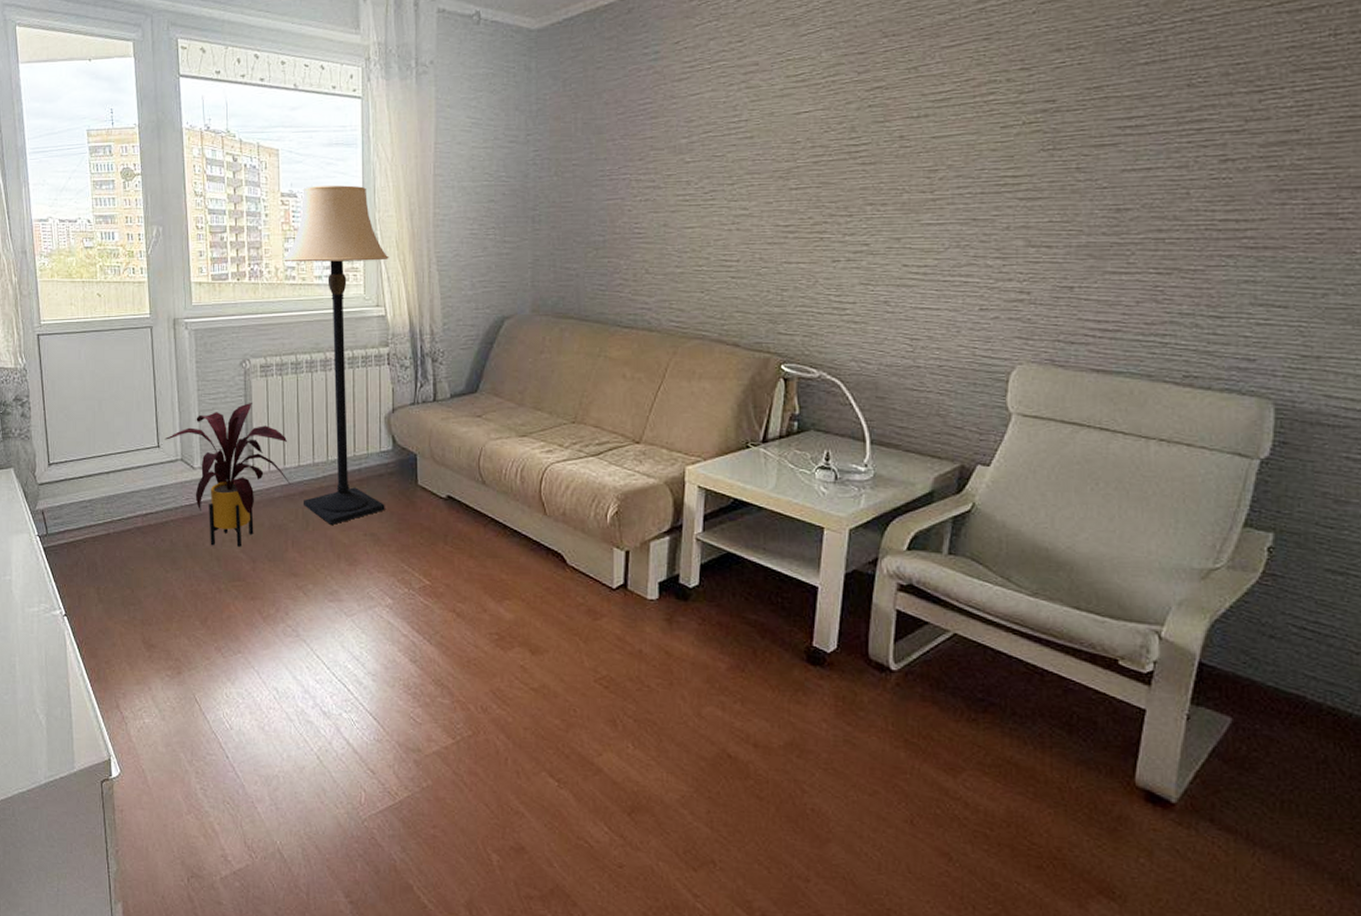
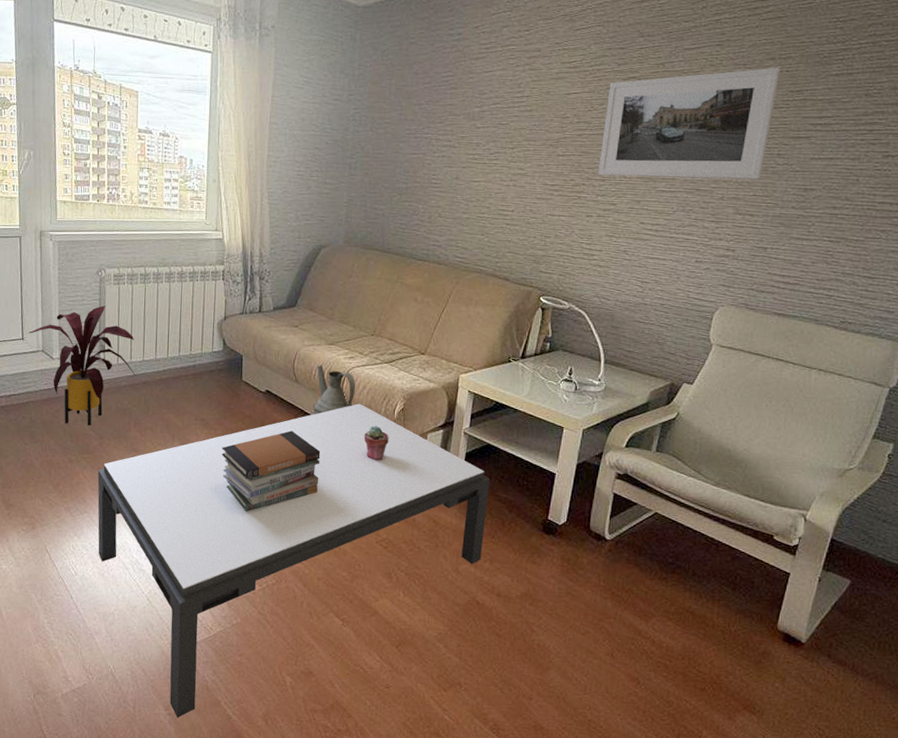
coffee table: none [252,507,734,908] -> present [97,403,491,719]
lamp: present [284,185,389,525] -> none [138,124,228,410]
book stack: none [398,544,519,647] -> present [221,430,321,512]
watering can: none [504,462,557,524] -> present [311,365,356,415]
potted succulent: none [570,535,602,578] -> present [364,426,389,461]
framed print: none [842,60,1071,210] -> present [598,67,781,179]

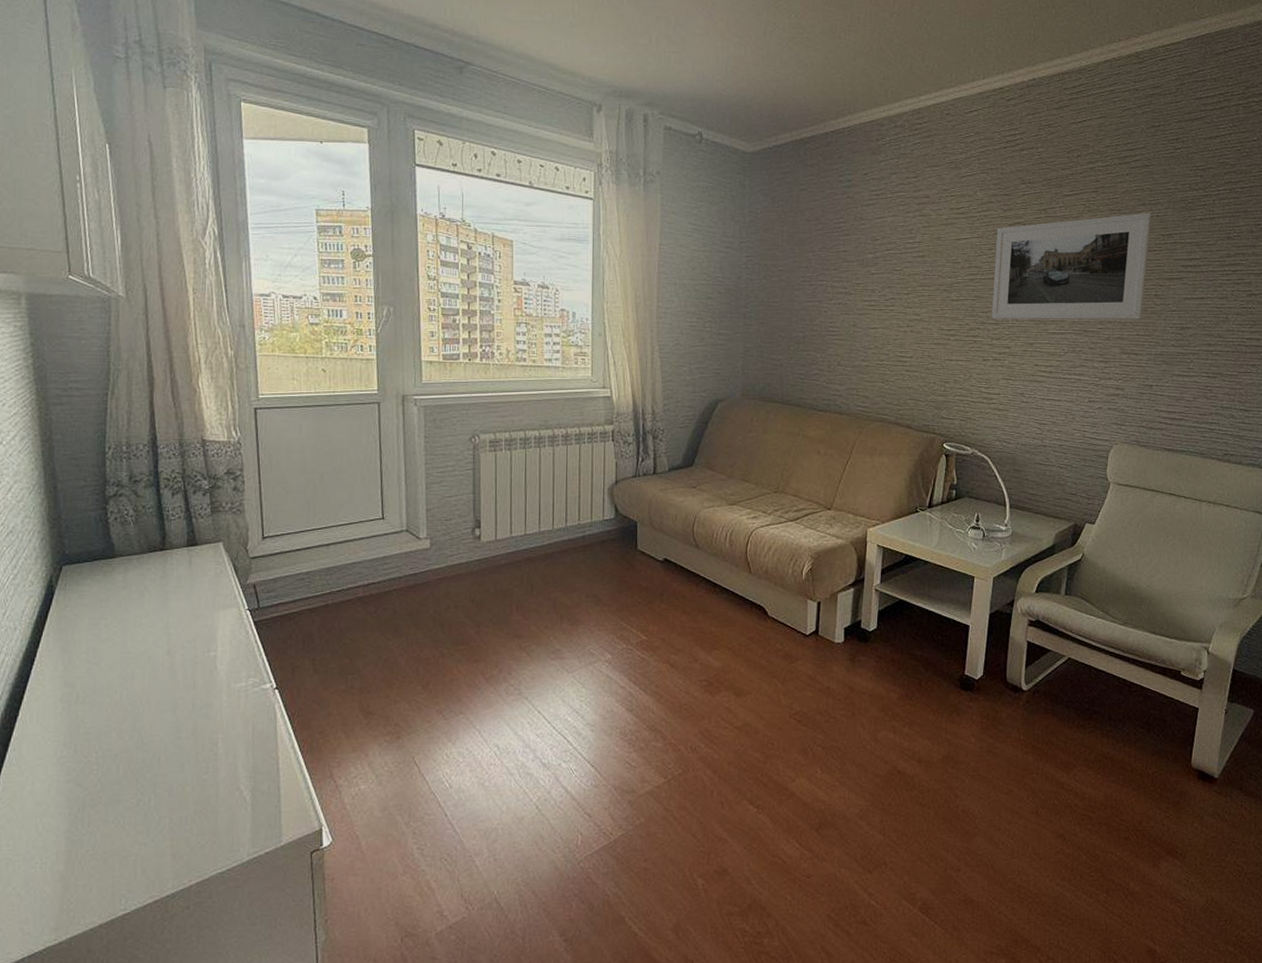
house plant: present [28,306,136,426] -> none [389,476,517,613]
coffee table: present [97,403,491,719] -> none [475,566,905,944]
book stack: present [221,430,321,512] -> none [617,601,726,696]
watering can: present [311,365,356,415] -> none [714,527,761,582]
potted succulent: present [364,426,389,461] -> none [771,589,798,626]

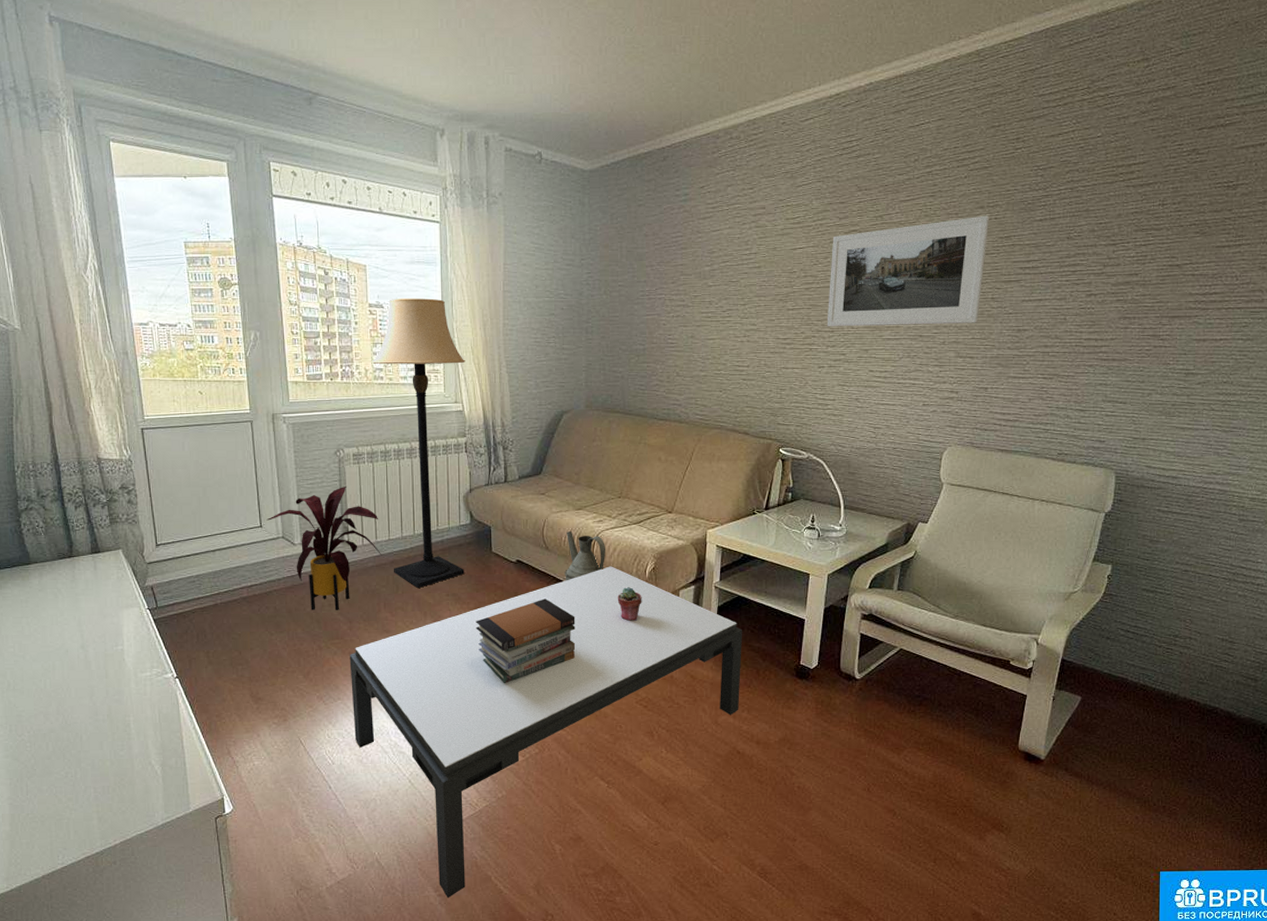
house plant: none [389,476,517,613] -> present [266,487,382,611]
coffee table: none [475,566,905,944] -> present [349,566,743,899]
lamp: none [515,275,615,588] -> present [372,297,465,588]
book stack: none [617,601,726,696] -> present [476,598,576,684]
watering can: none [714,527,761,582] -> present [563,530,606,581]
potted succulent: none [771,589,798,626] -> present [617,587,642,621]

